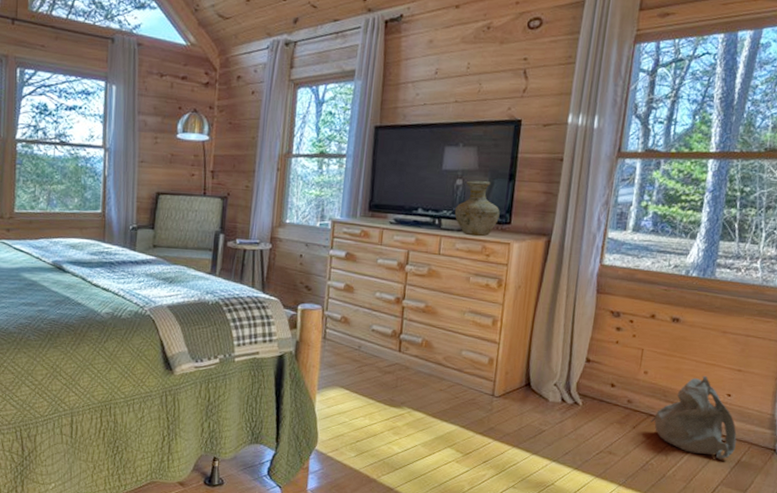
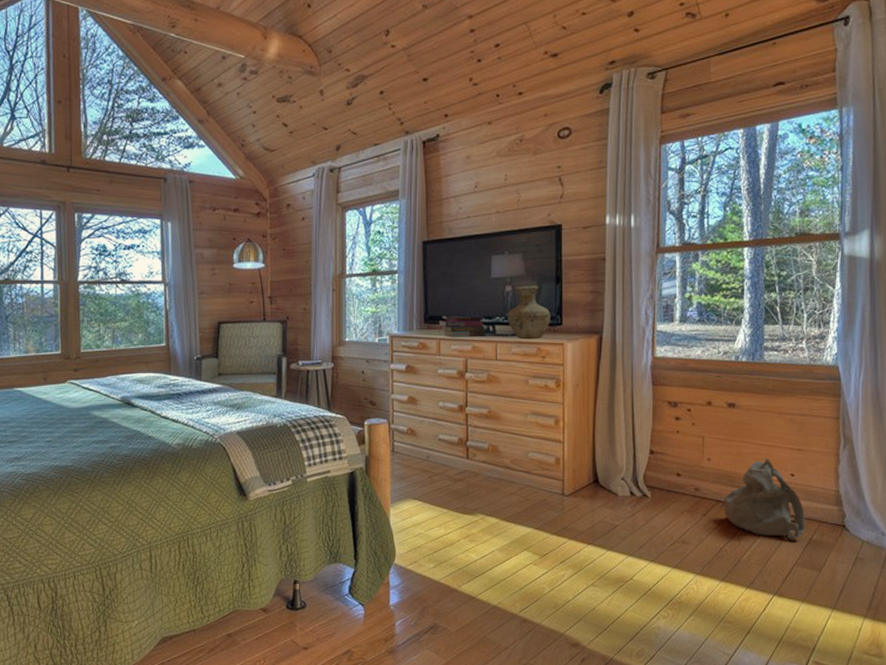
books: none [384,205,431,231] -> present [439,314,486,338]

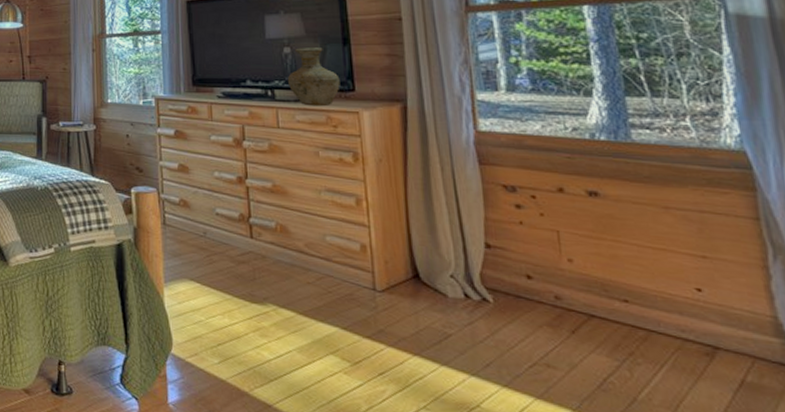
books: present [439,314,486,338] -> none [209,77,264,103]
backpack: present [719,457,806,540] -> none [593,264,732,379]

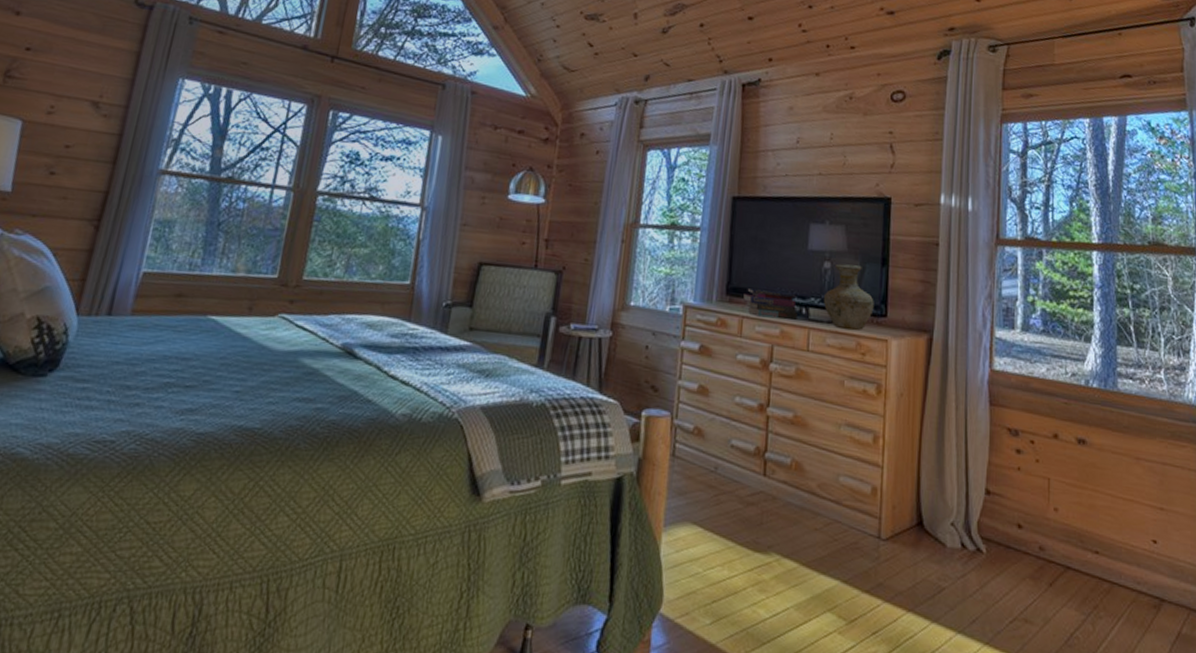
books: none [209,77,264,103] -> present [743,288,797,321]

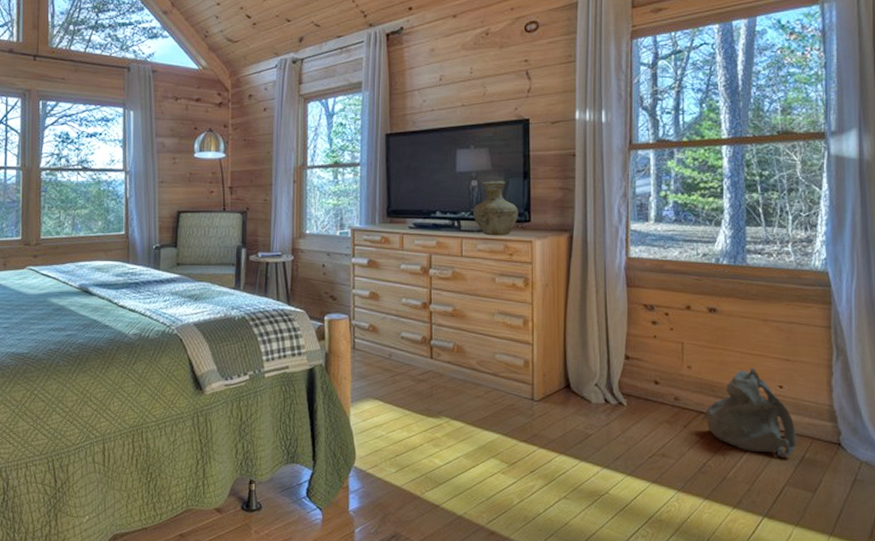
books: present [743,288,797,321] -> none [402,209,450,233]
backpack: none [1068,514,1172,632] -> present [701,367,797,458]

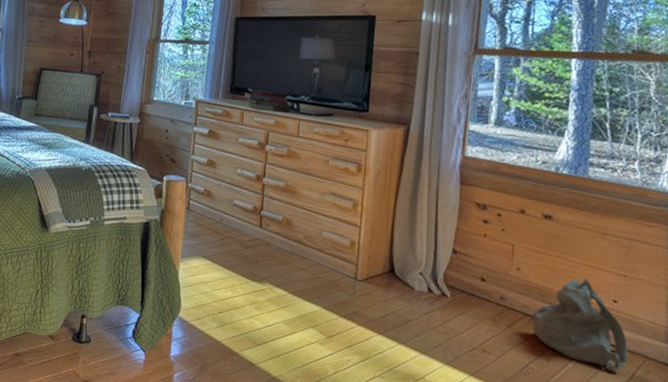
books: none [402,209,450,233] -> present [244,88,290,114]
vase: present [472,181,518,236] -> none [312,69,357,123]

